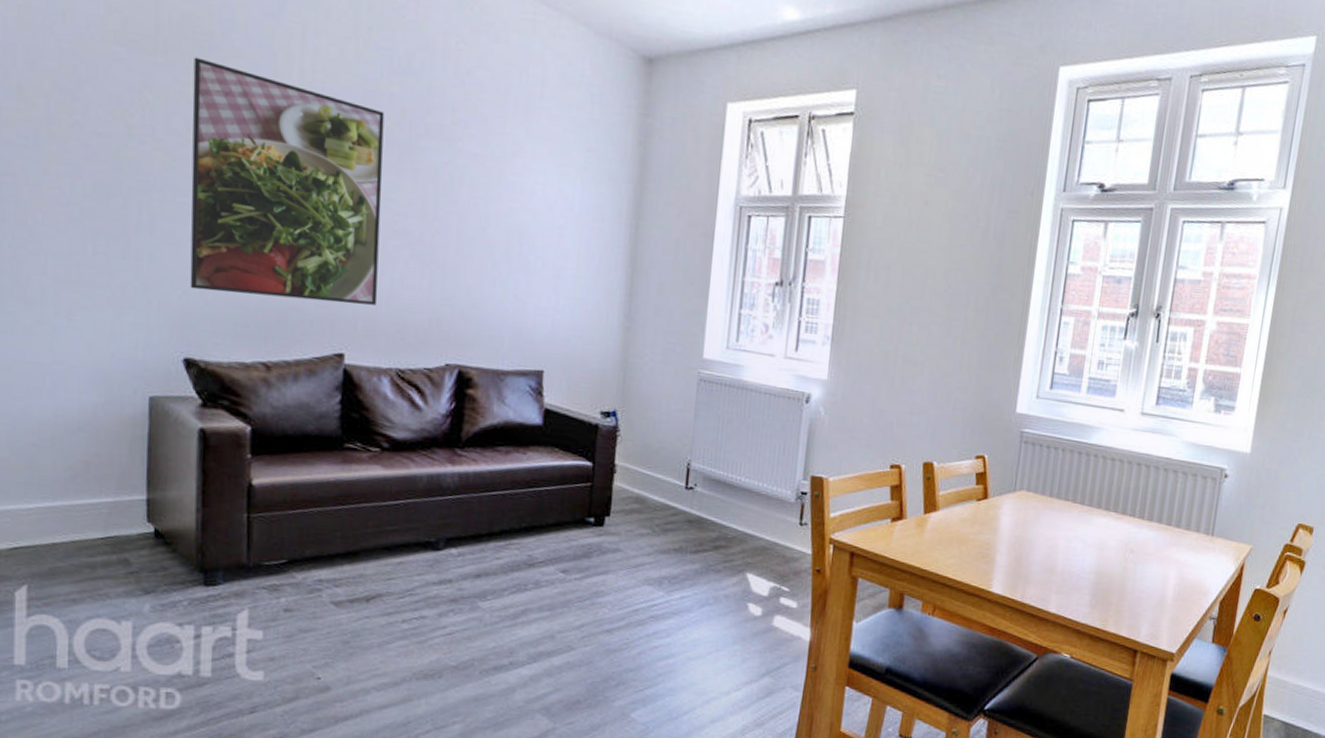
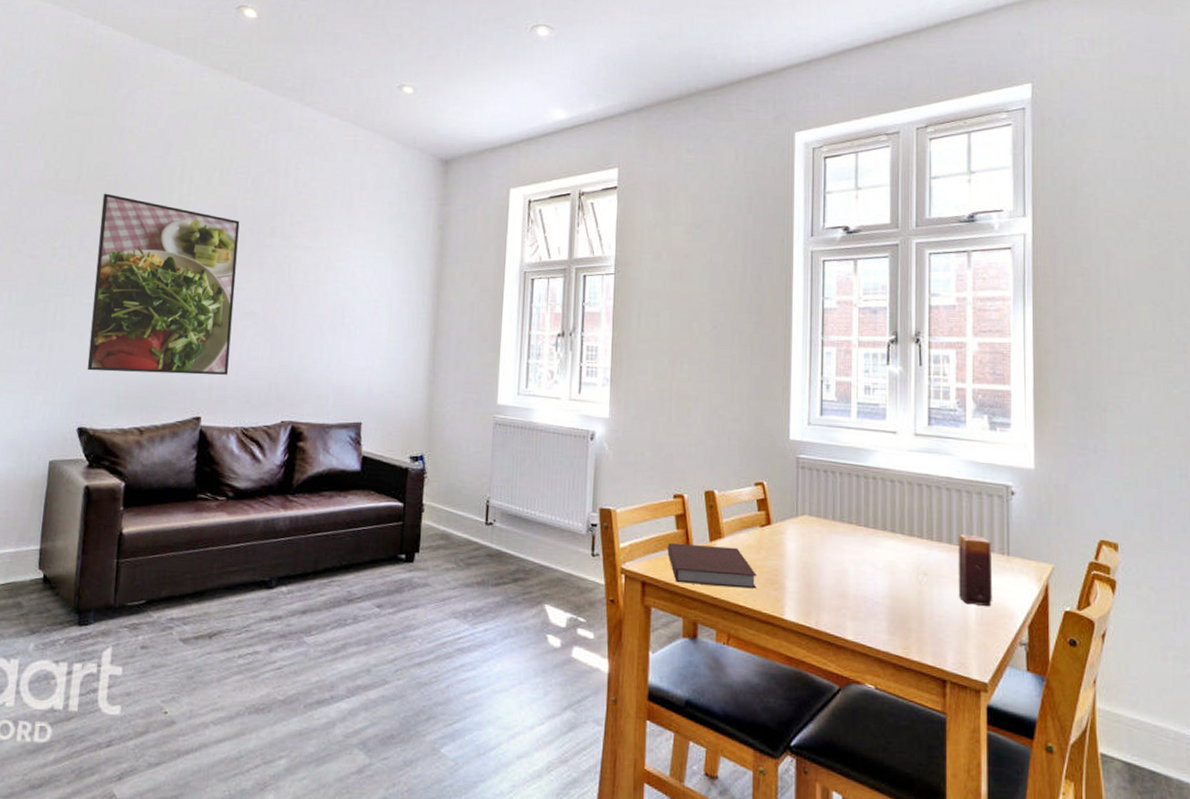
notebook: none [879,513,968,562] -> present [667,542,757,589]
candle: none [1160,514,1199,584] -> present [958,534,992,607]

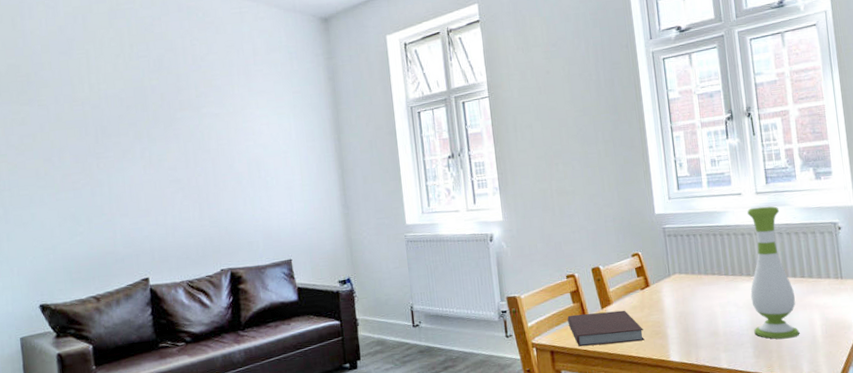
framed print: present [87,193,240,375] -> none [19,93,166,254]
vase: none [891,451,948,618] -> present [747,206,800,339]
candle: present [958,534,992,607] -> none [801,267,833,323]

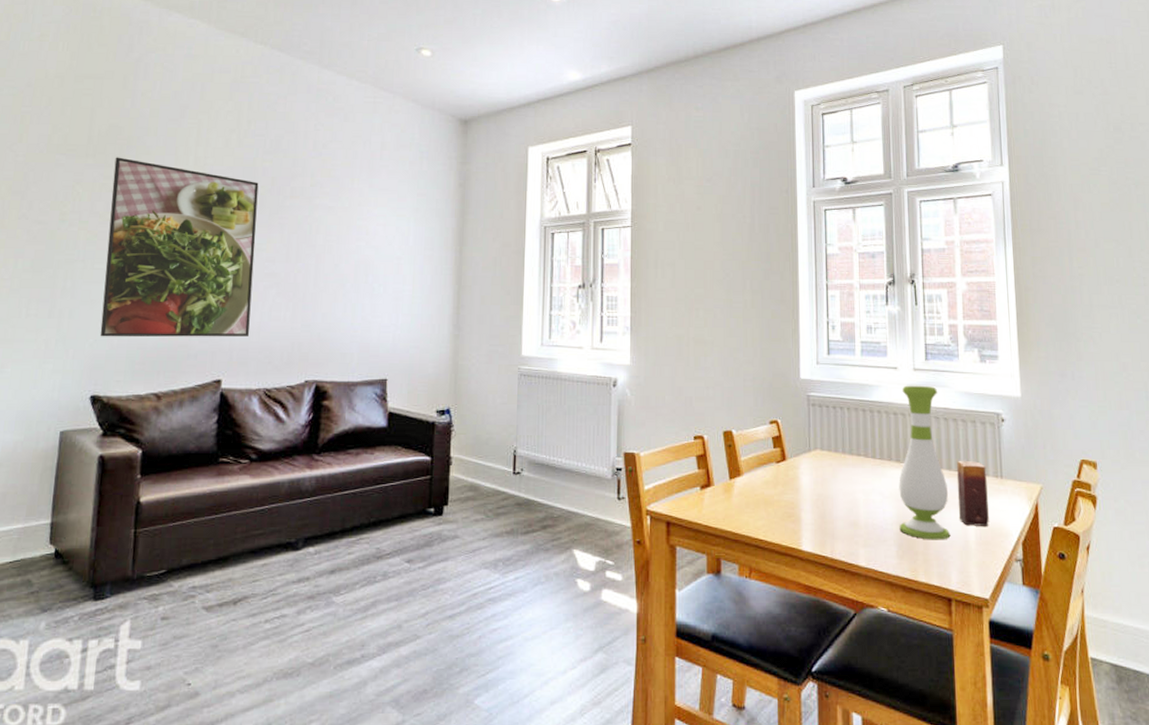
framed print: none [19,93,166,254] -> present [100,157,259,337]
notebook: present [567,310,645,347] -> none [690,482,775,523]
candle: none [801,267,833,323] -> present [956,460,989,527]

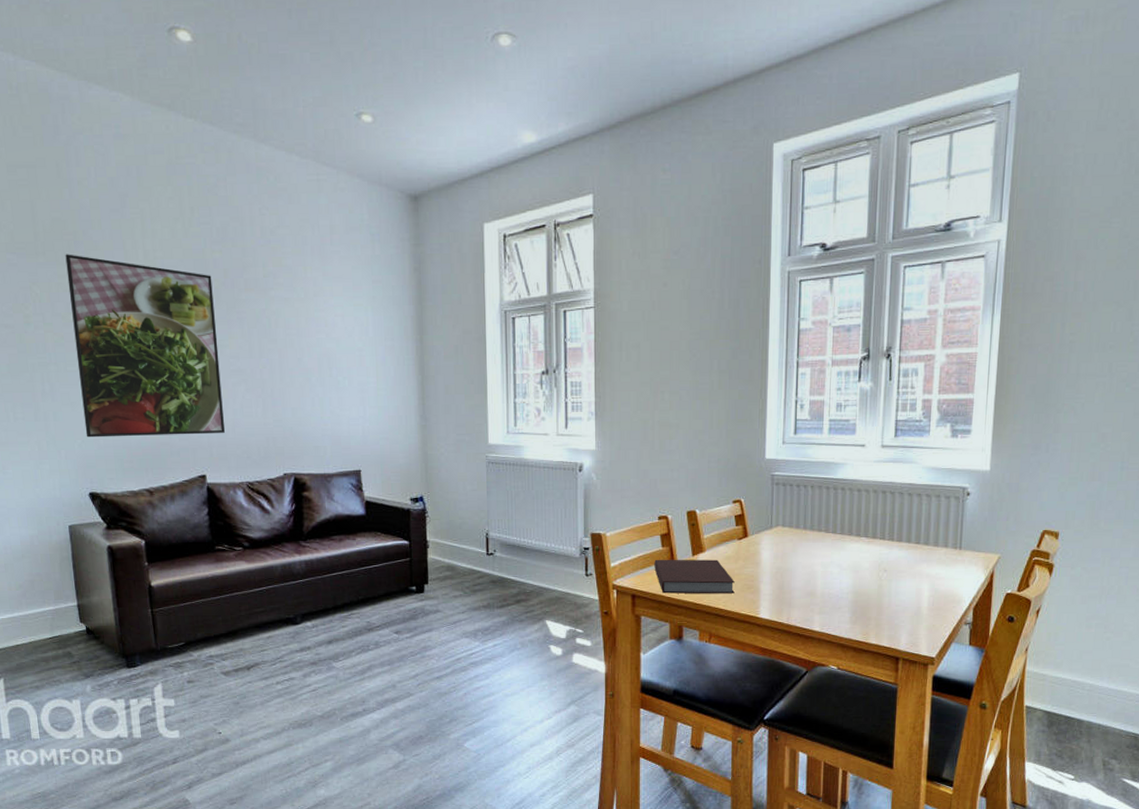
notebook: none [690,482,775,523] -> present [654,559,735,594]
vase: present [899,385,951,540] -> none [854,462,906,607]
candle: present [956,460,989,527] -> none [913,533,946,595]

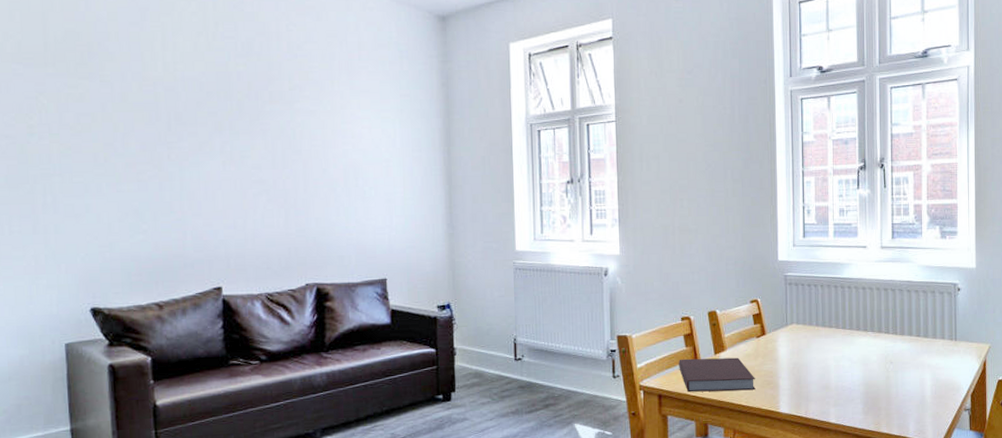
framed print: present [65,254,226,438] -> none [77,65,245,251]

